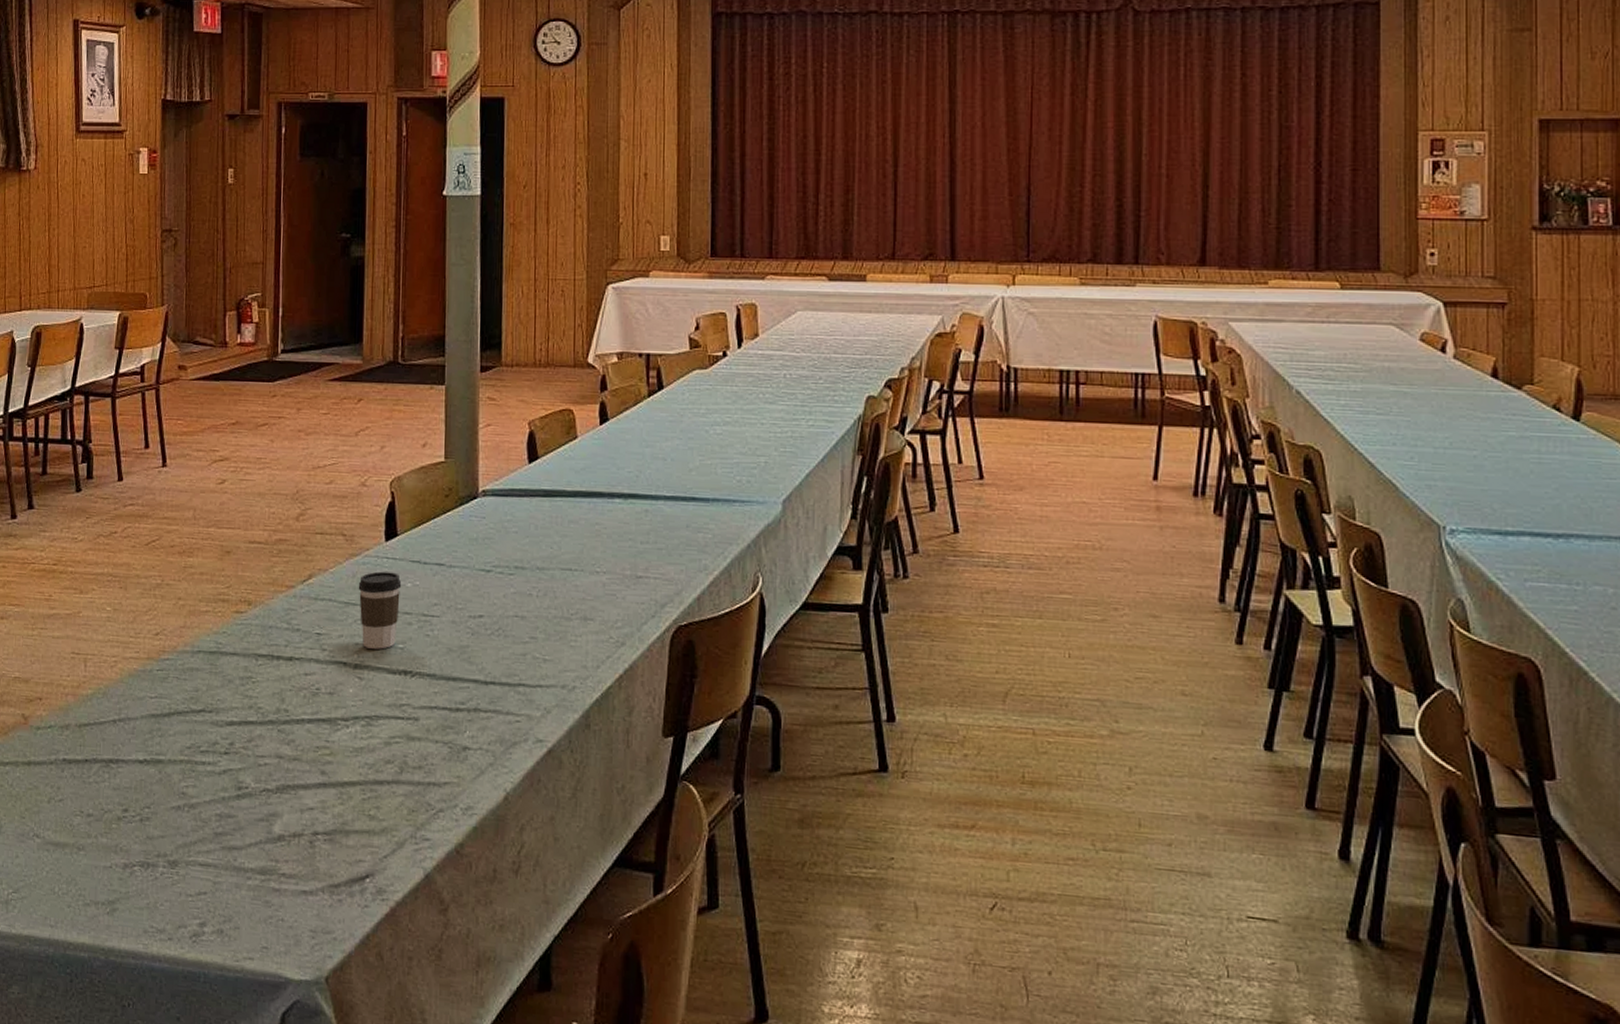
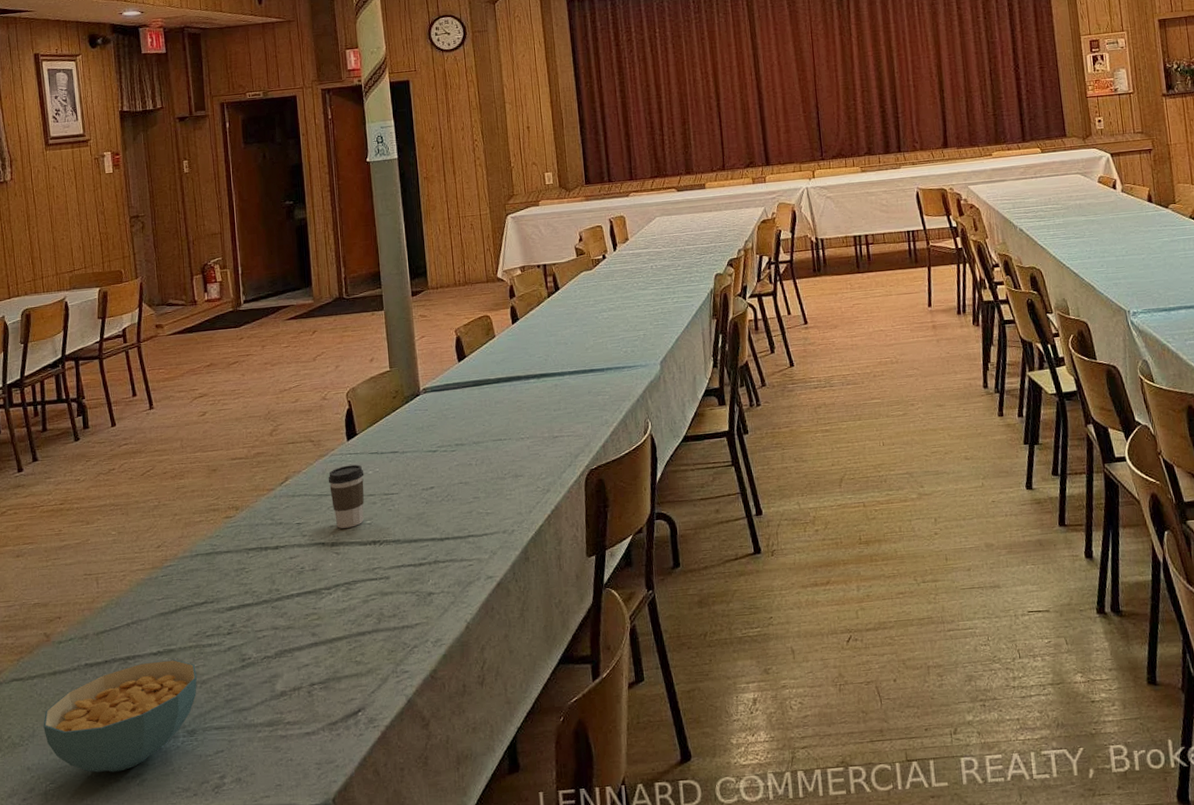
cereal bowl: none [11,769,185,894] -> present [43,659,197,773]

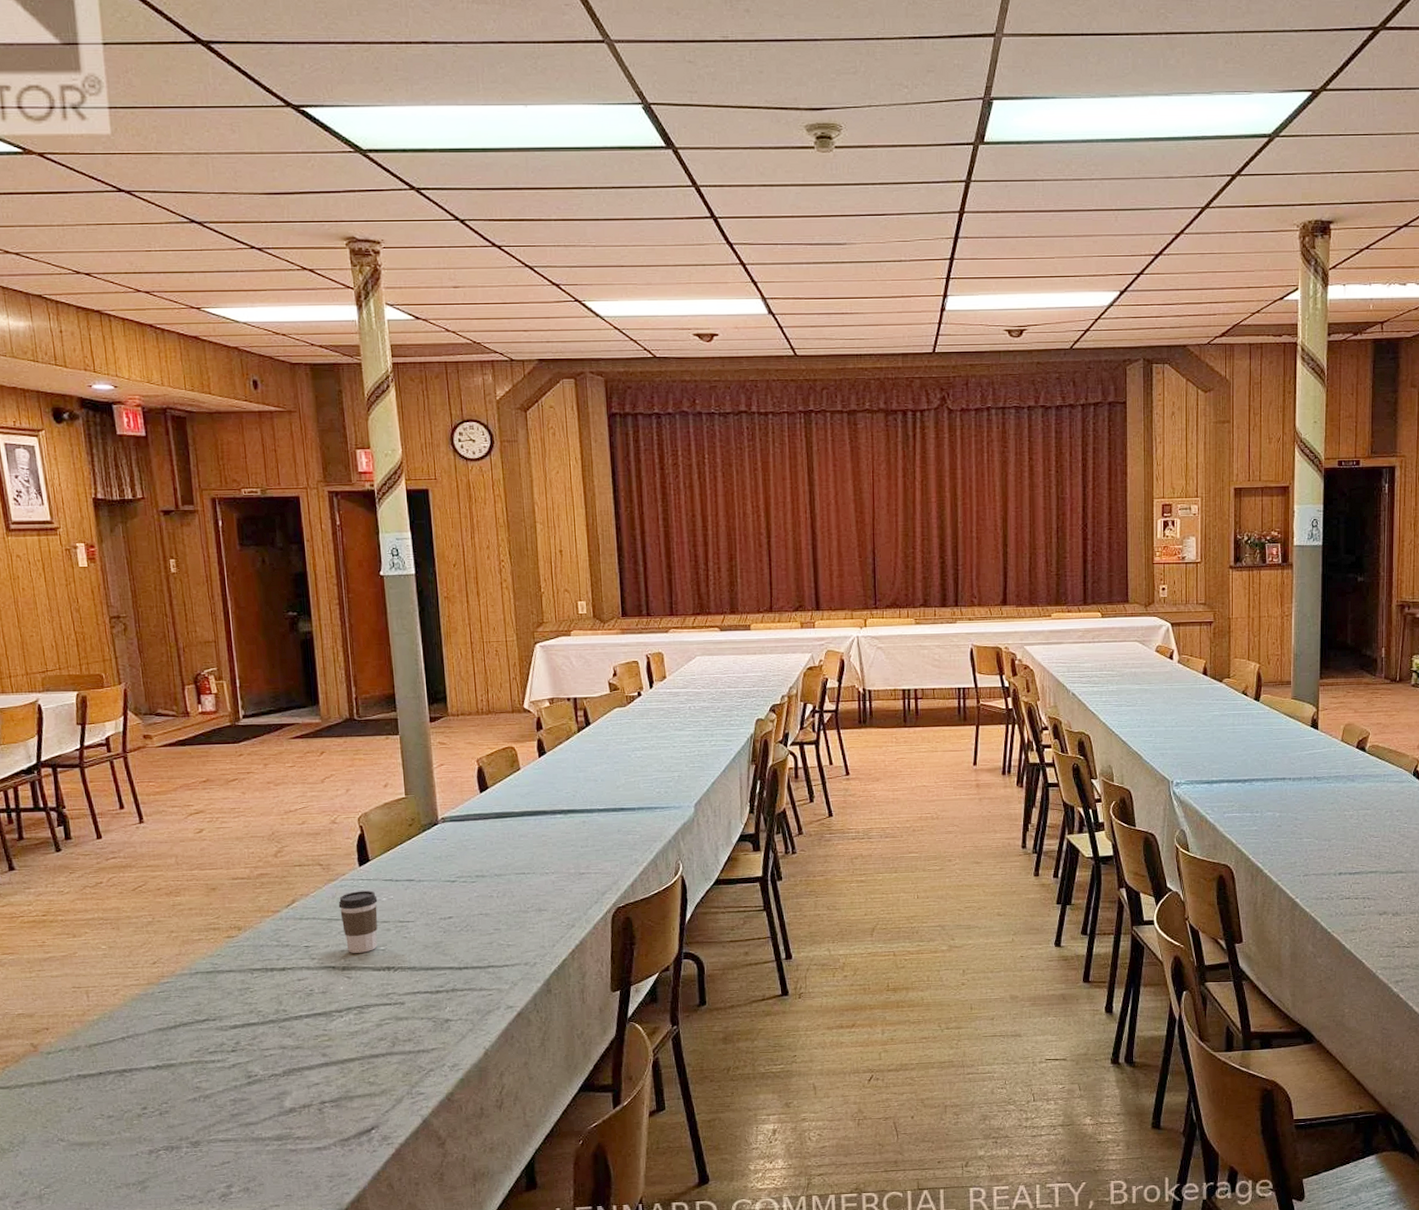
cereal bowl: present [43,659,197,773] -> none [34,1074,200,1179]

